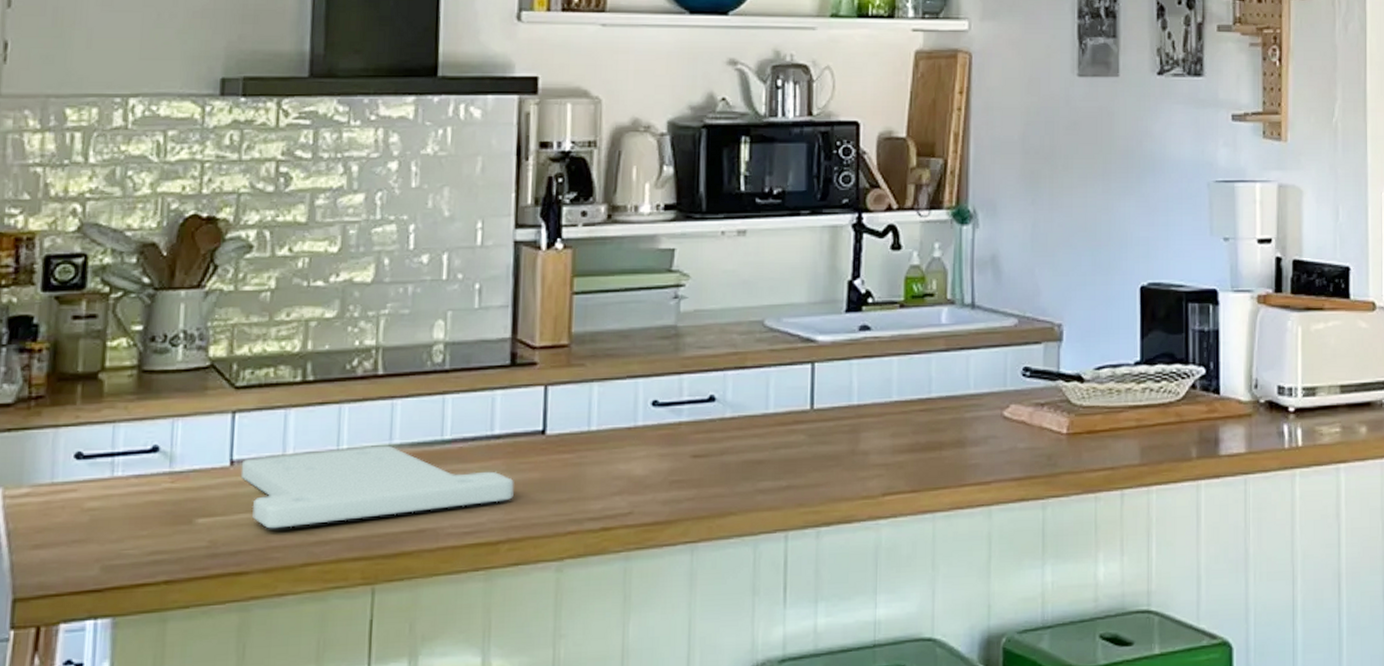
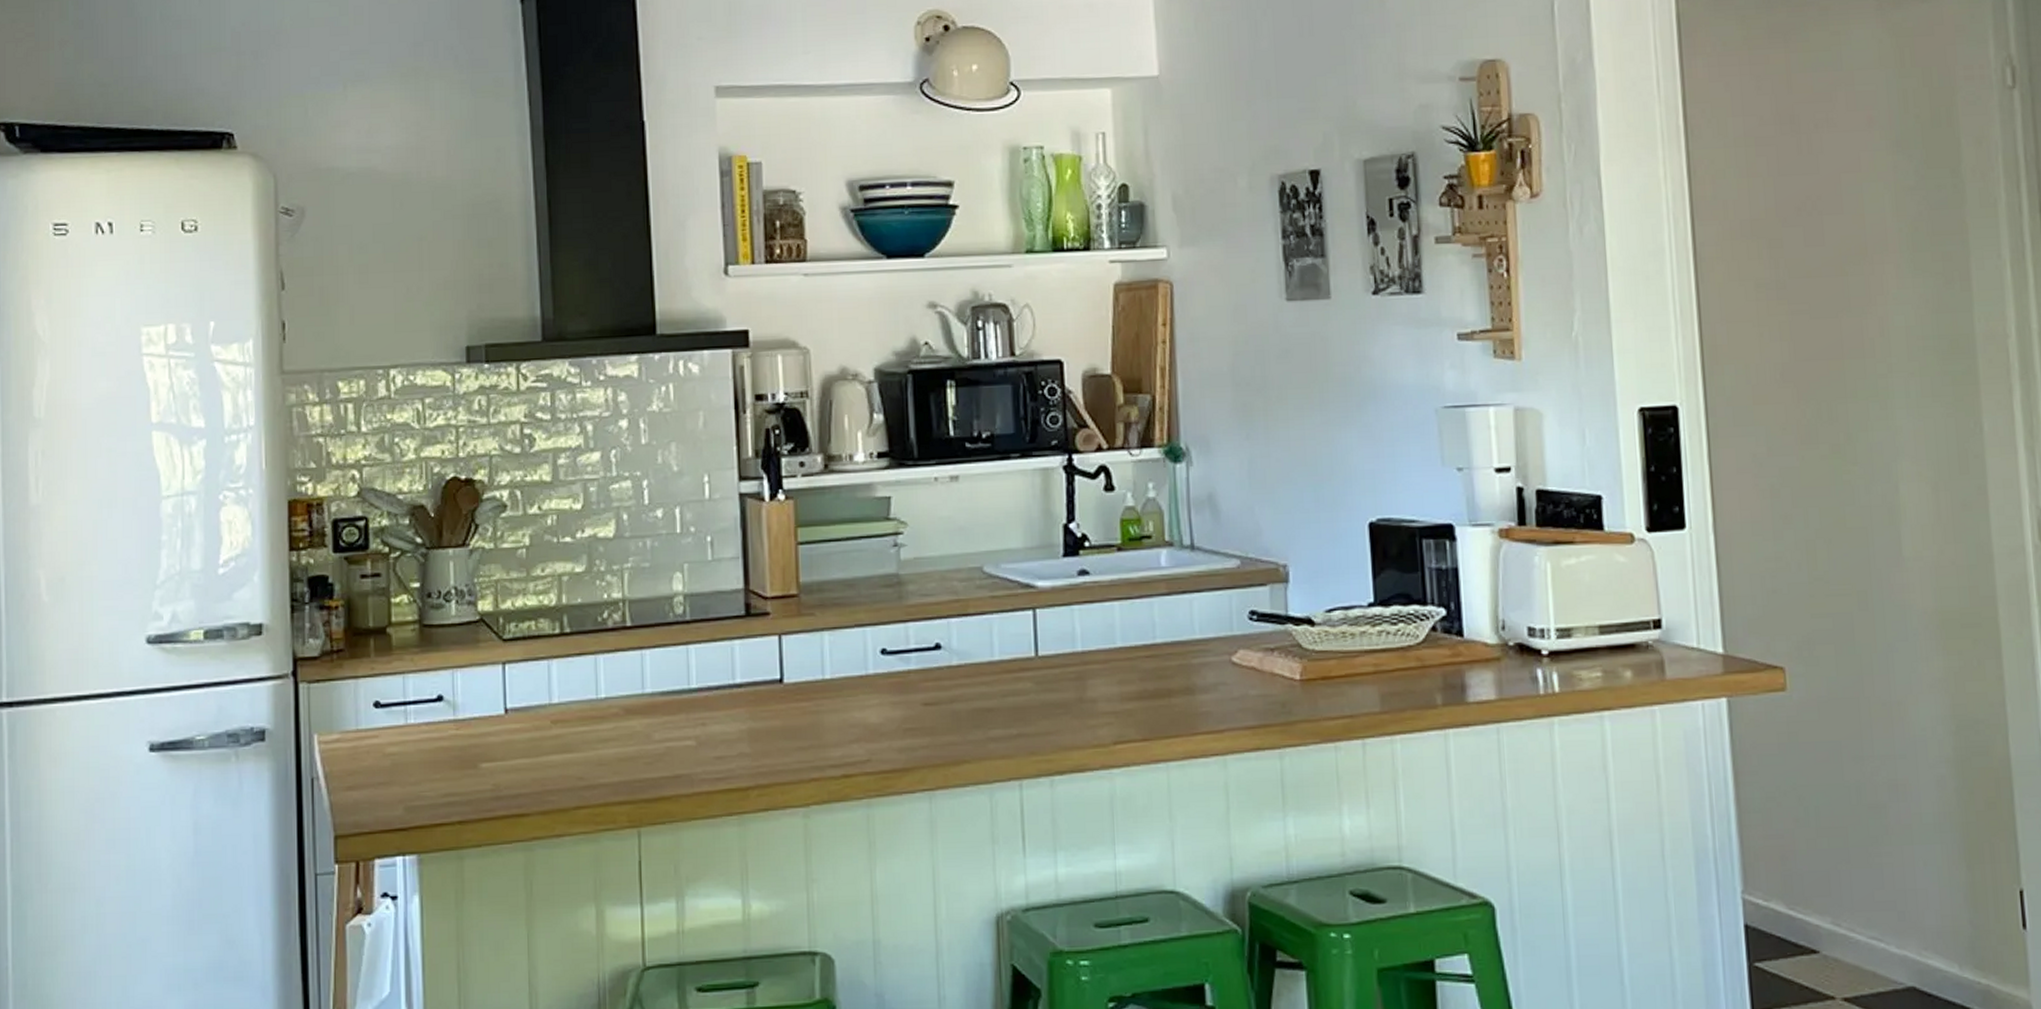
cutting board: present [240,445,514,529] -> none [514,694,758,774]

